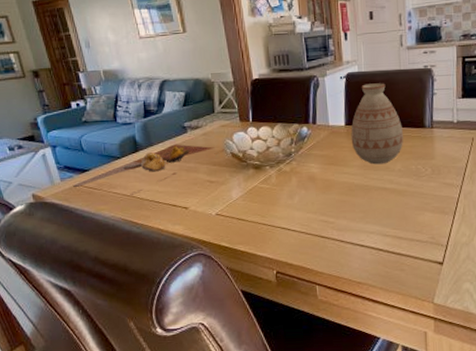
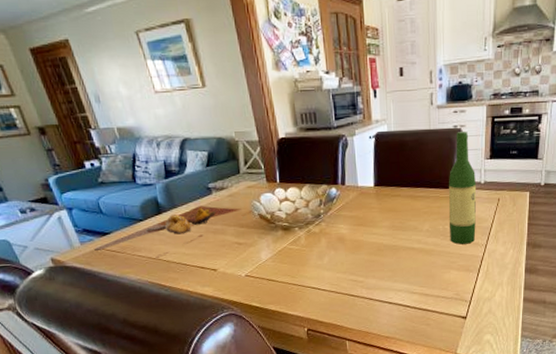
vase: present [351,83,404,165] -> none [380,143,432,225]
wine bottle: none [420,71,450,185] -> present [448,132,477,245]

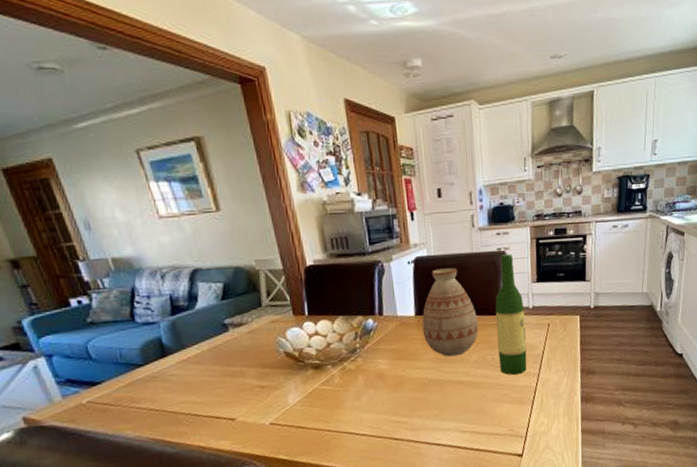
cutting board: present [94,205,252,259] -> none [80,345,277,411]
vase: none [380,143,432,225] -> present [422,268,479,357]

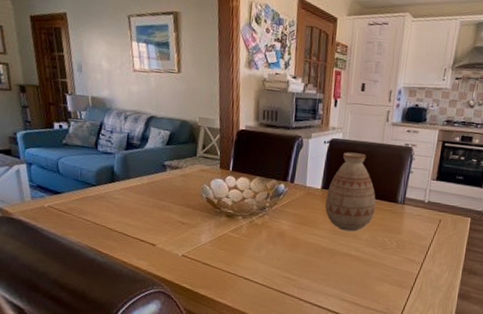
wine bottle: present [495,254,527,375] -> none [387,150,421,260]

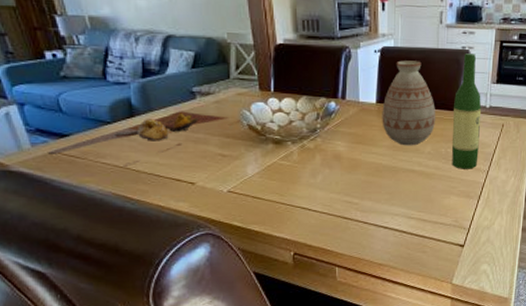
cutting board: none [43,180,201,225] -> present [48,111,241,168]
wine bottle: none [387,150,421,260] -> present [451,53,482,169]

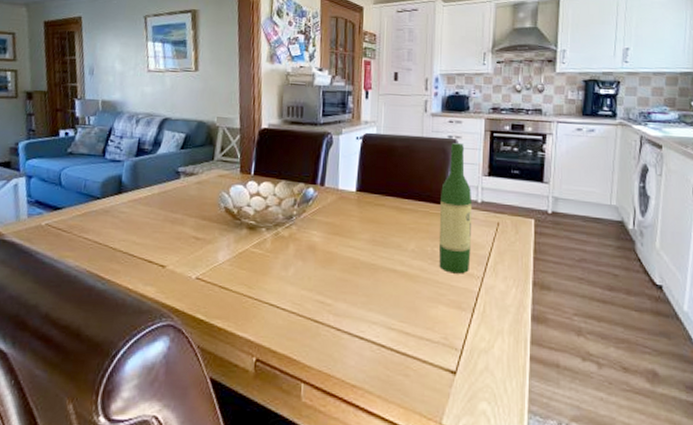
cutting board: present [48,111,241,168] -> none [40,190,219,245]
vase: present [382,60,436,146] -> none [361,148,421,241]

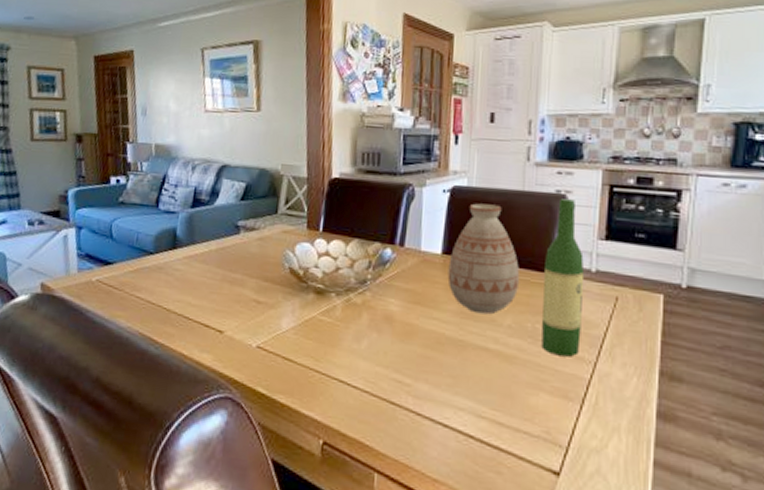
vase: none [361,148,421,241] -> present [447,203,520,315]

